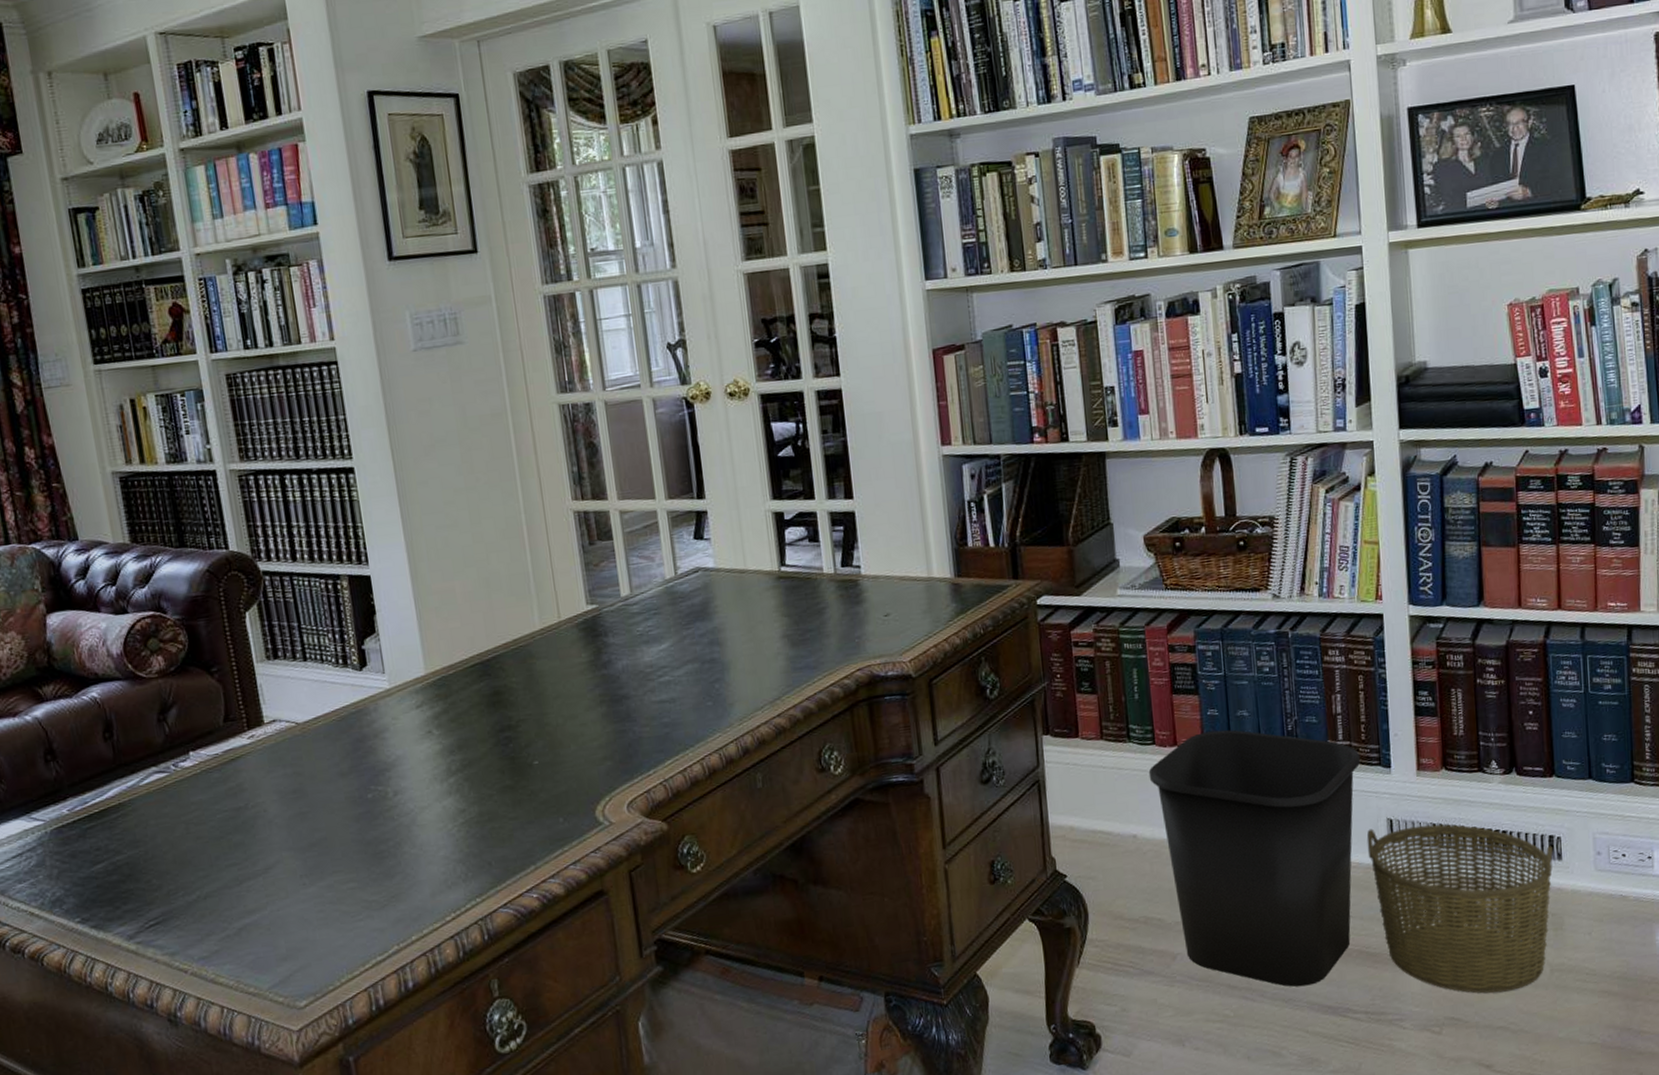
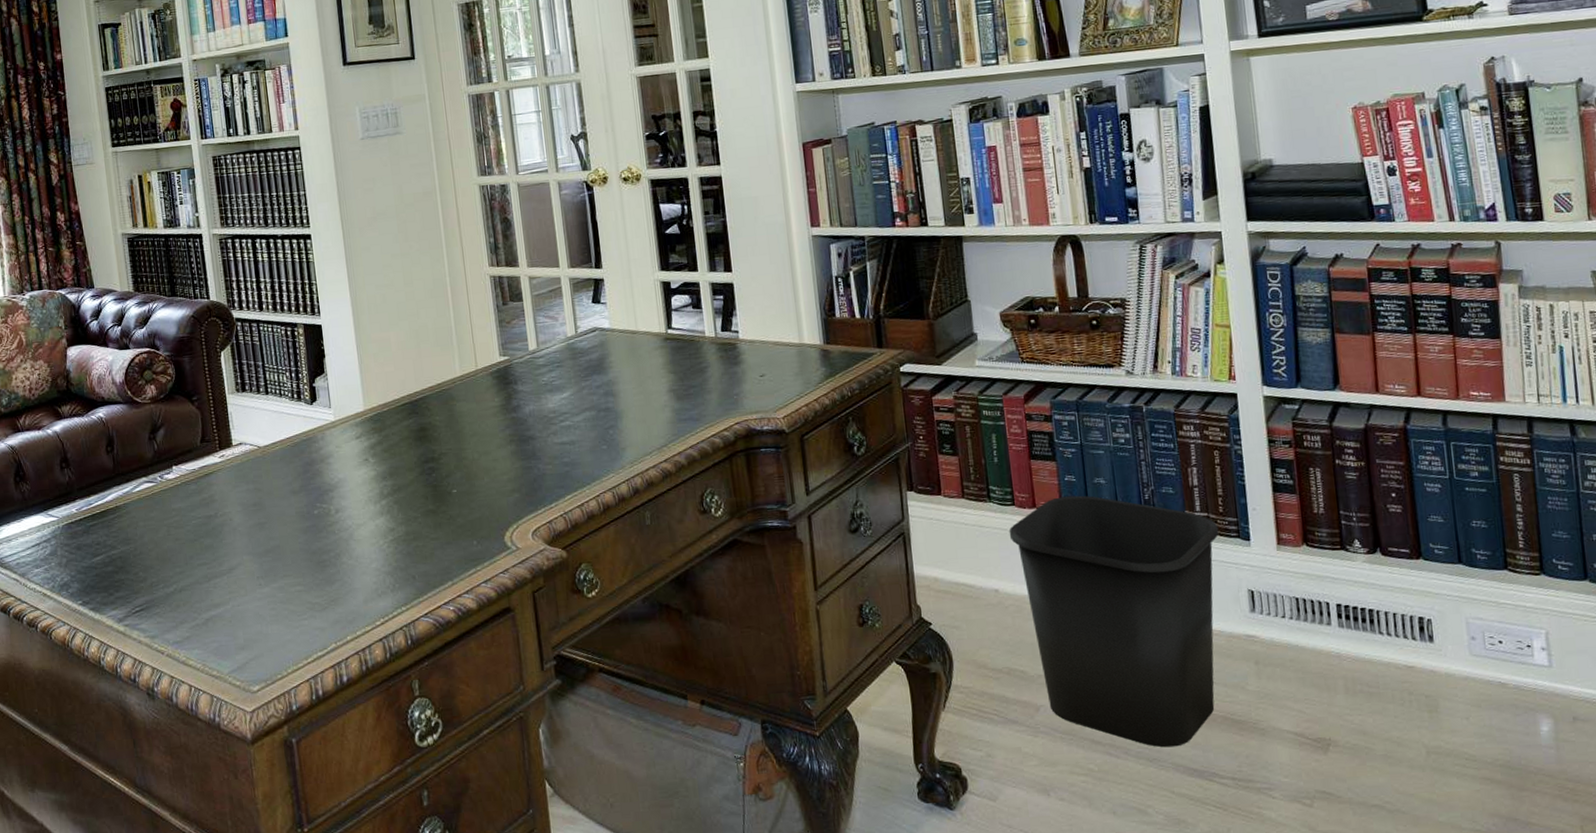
basket: present [1366,824,1553,993] -> none [1228,598,1424,770]

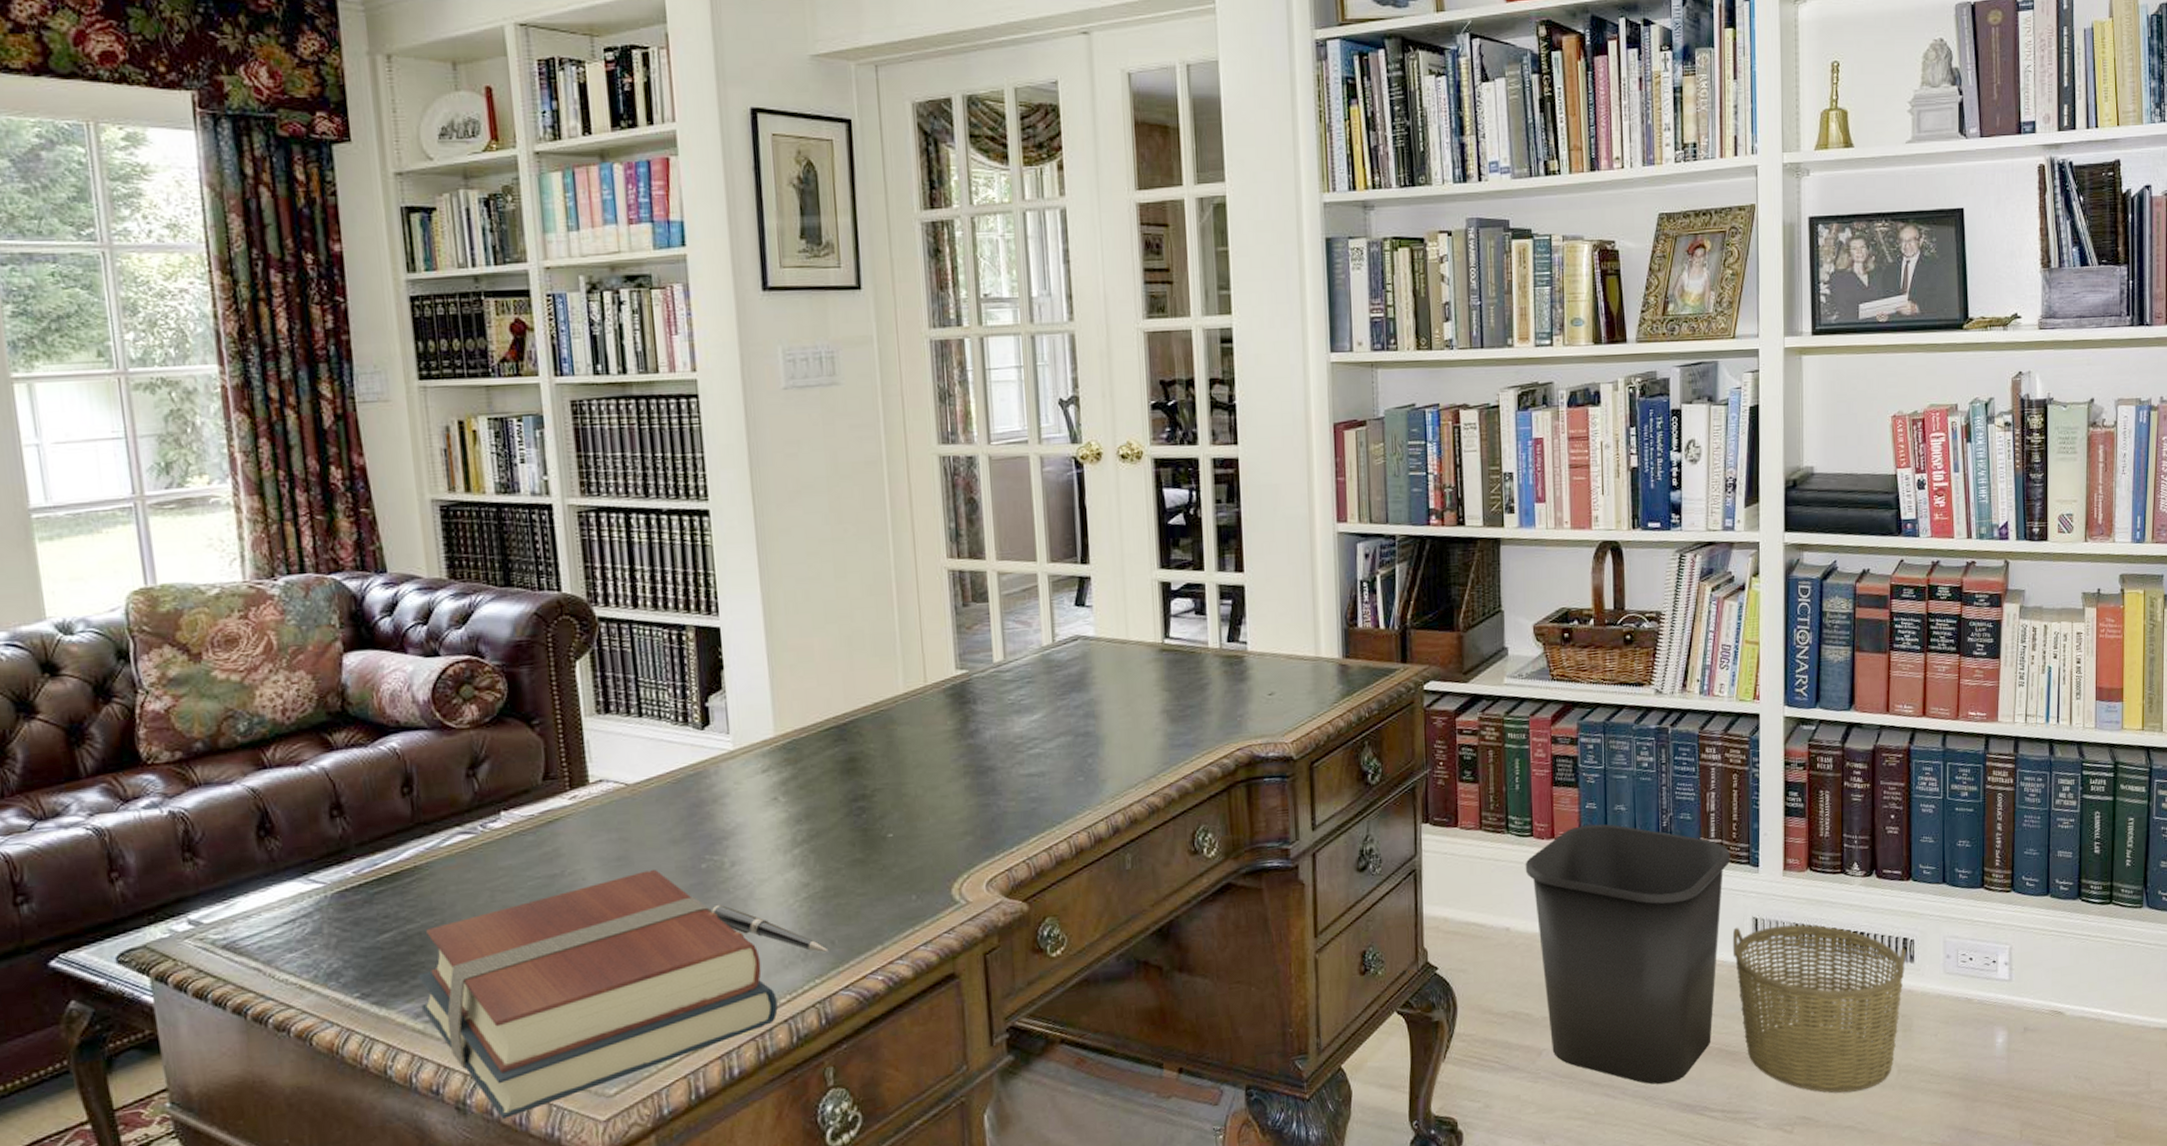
books: none [119,514,375,705] -> present [417,870,778,1119]
pen: none [322,543,411,586] -> present [710,904,829,953]
basket: none [1228,598,1424,770] -> present [1732,924,1906,1093]

